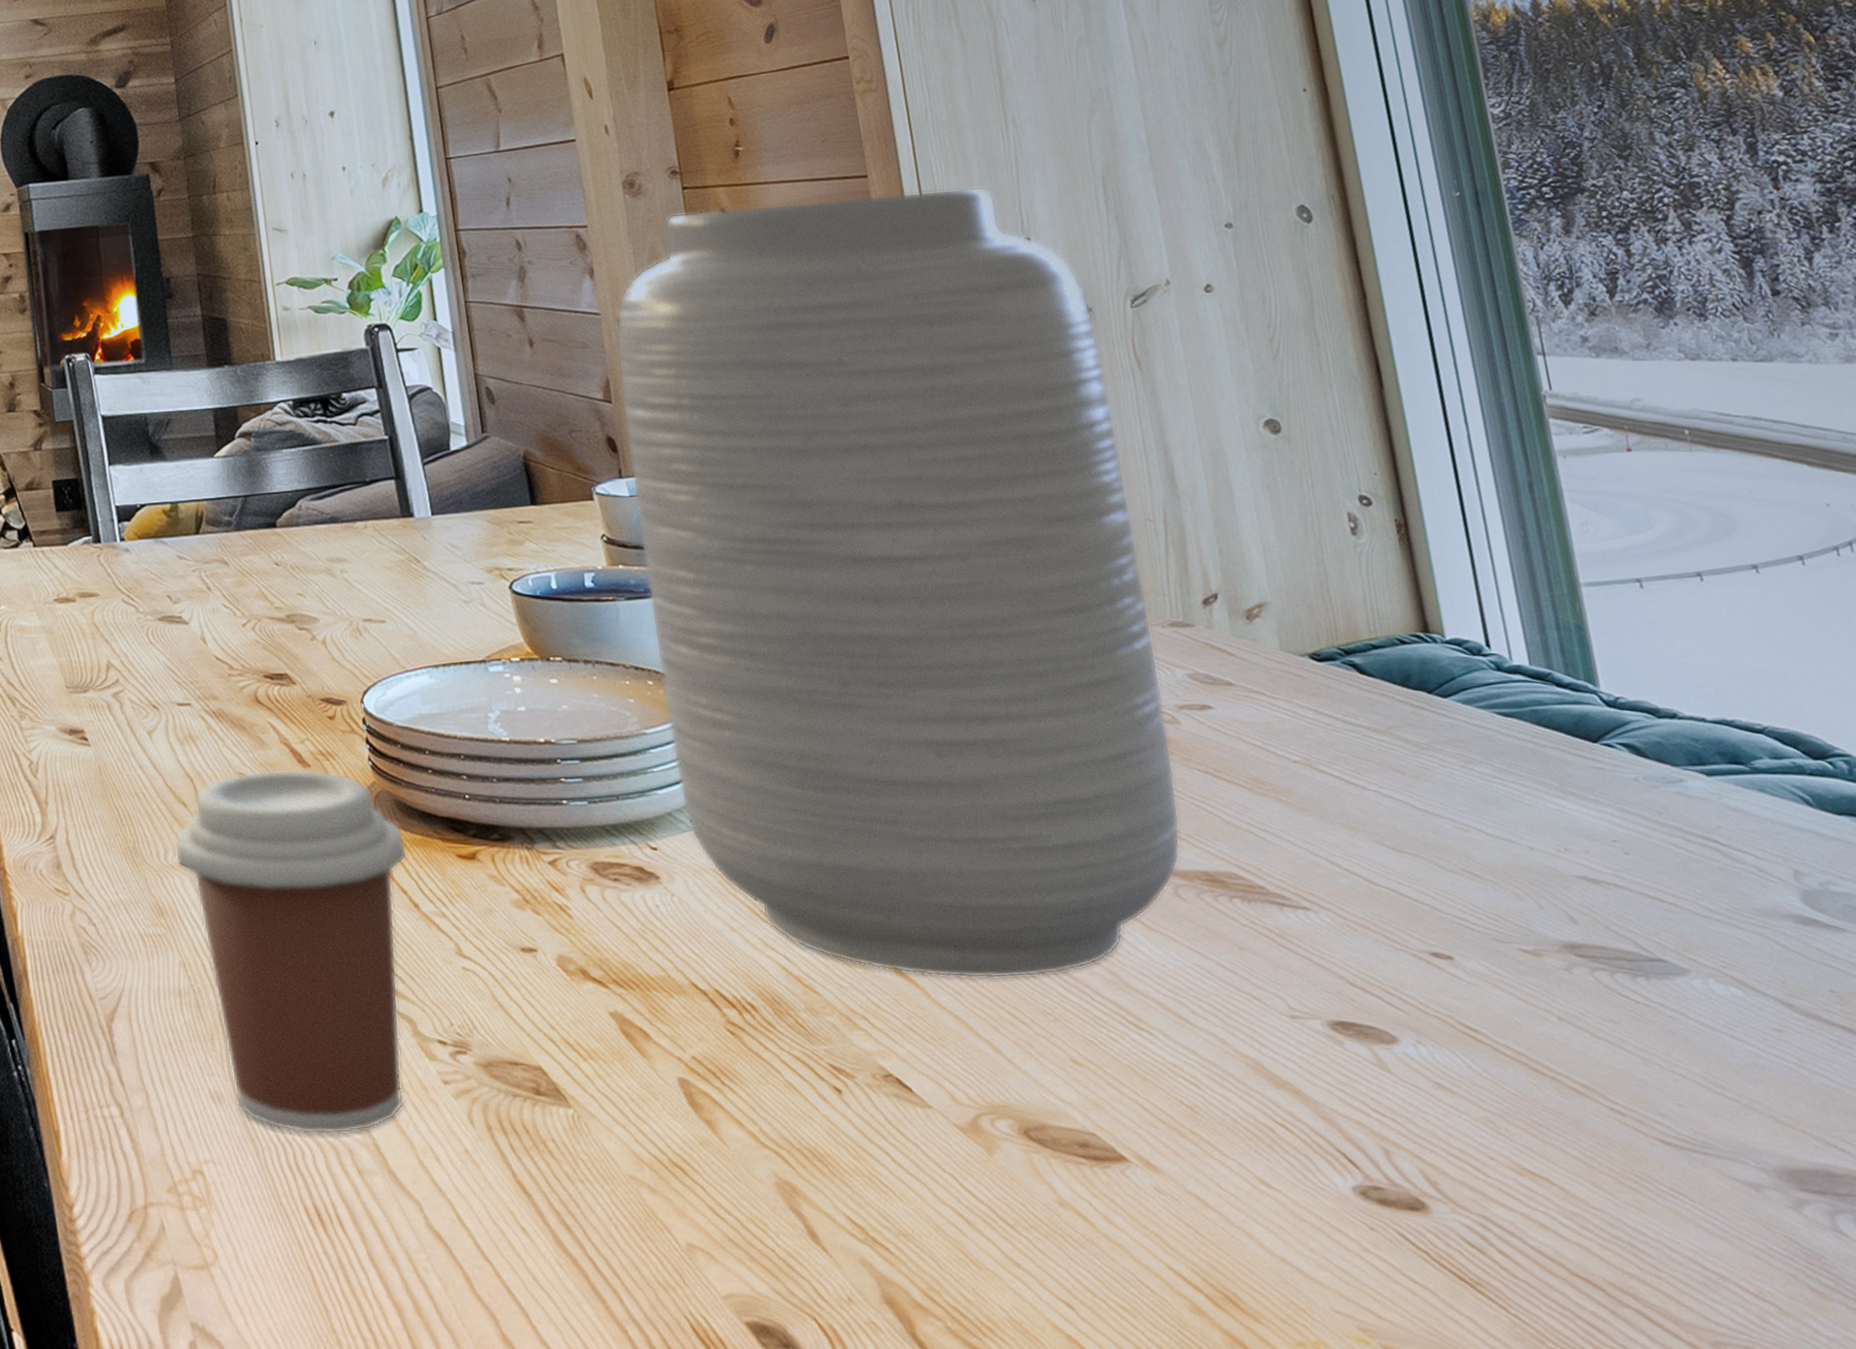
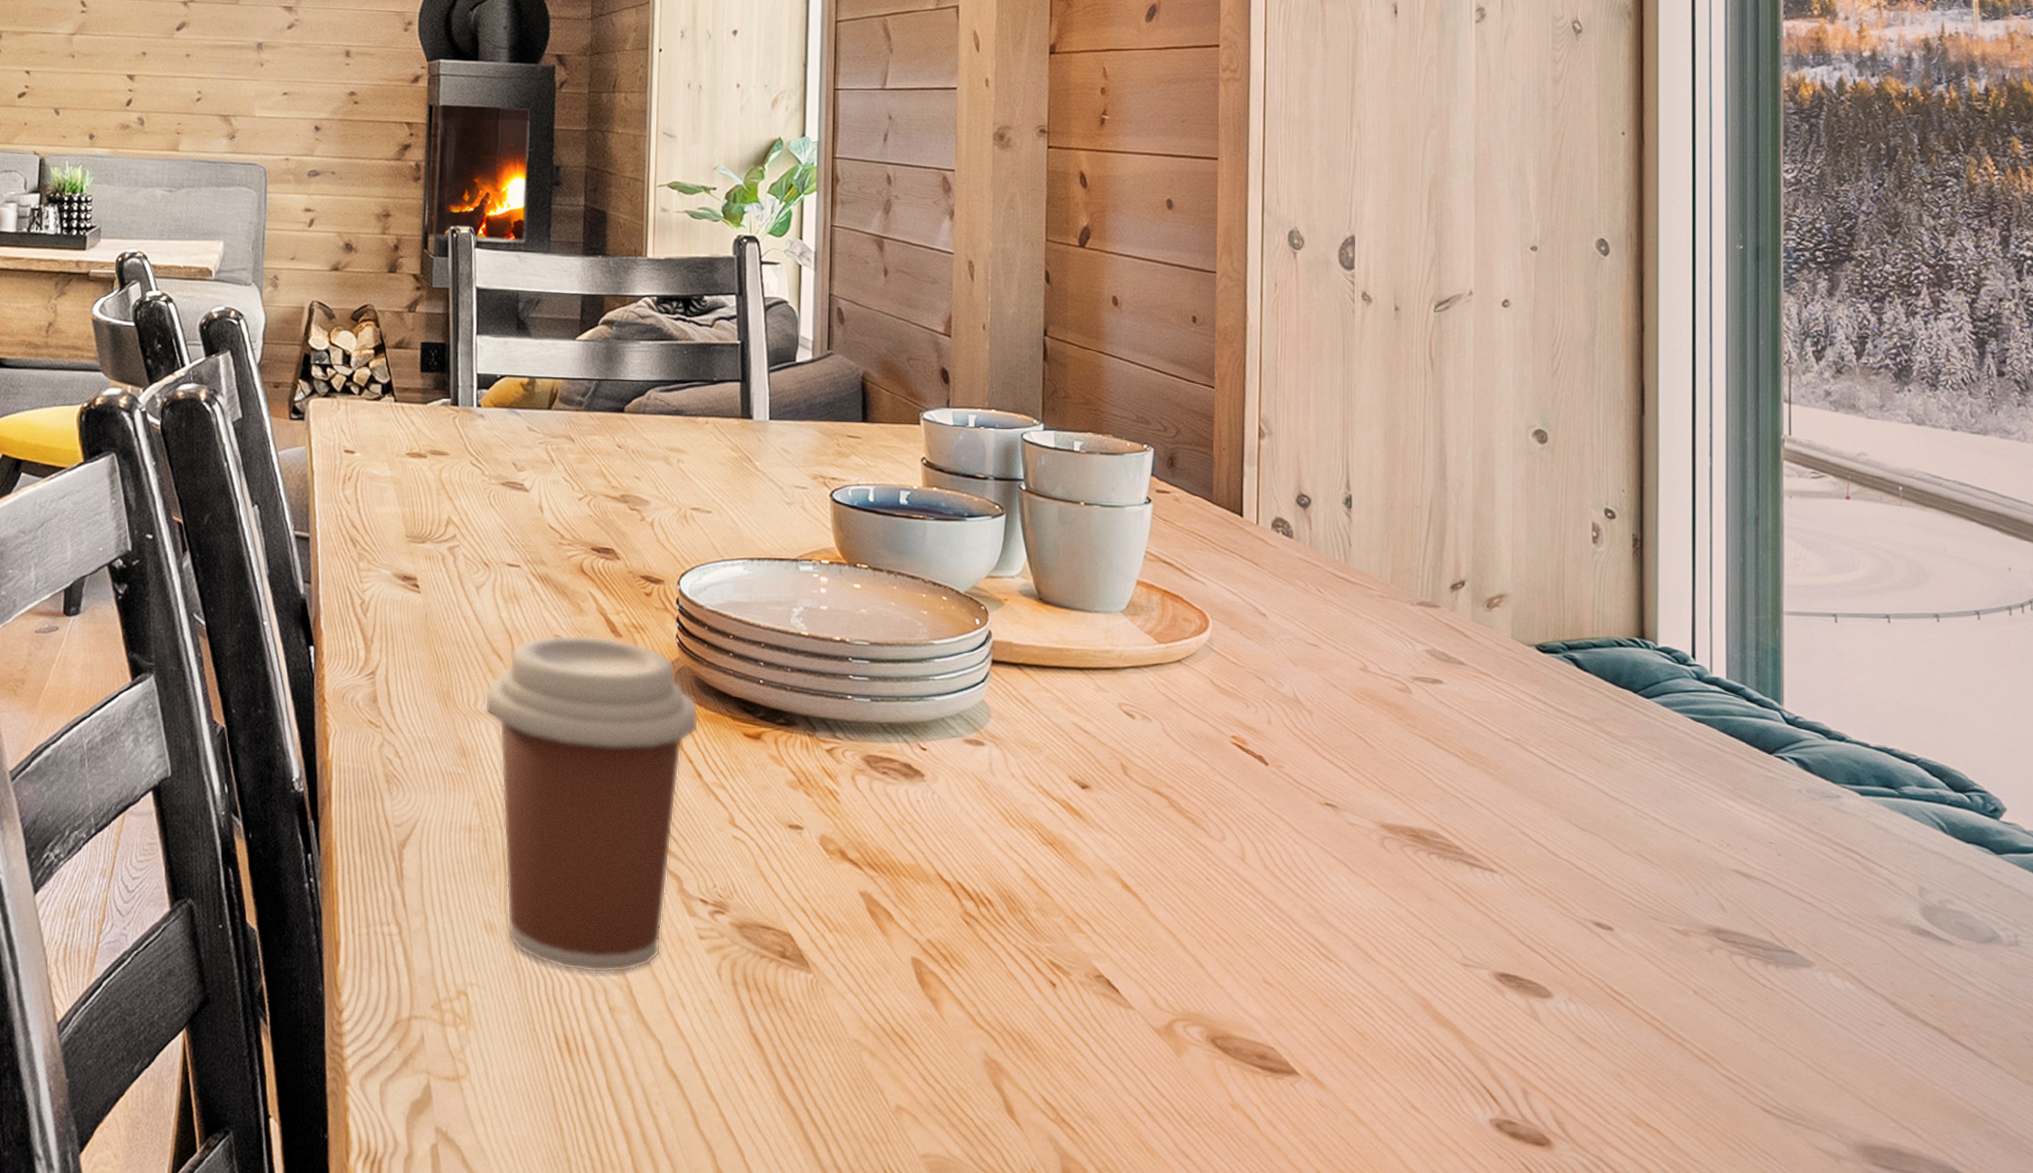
vase: present [615,187,1181,979] -> none [954,170,1402,904]

